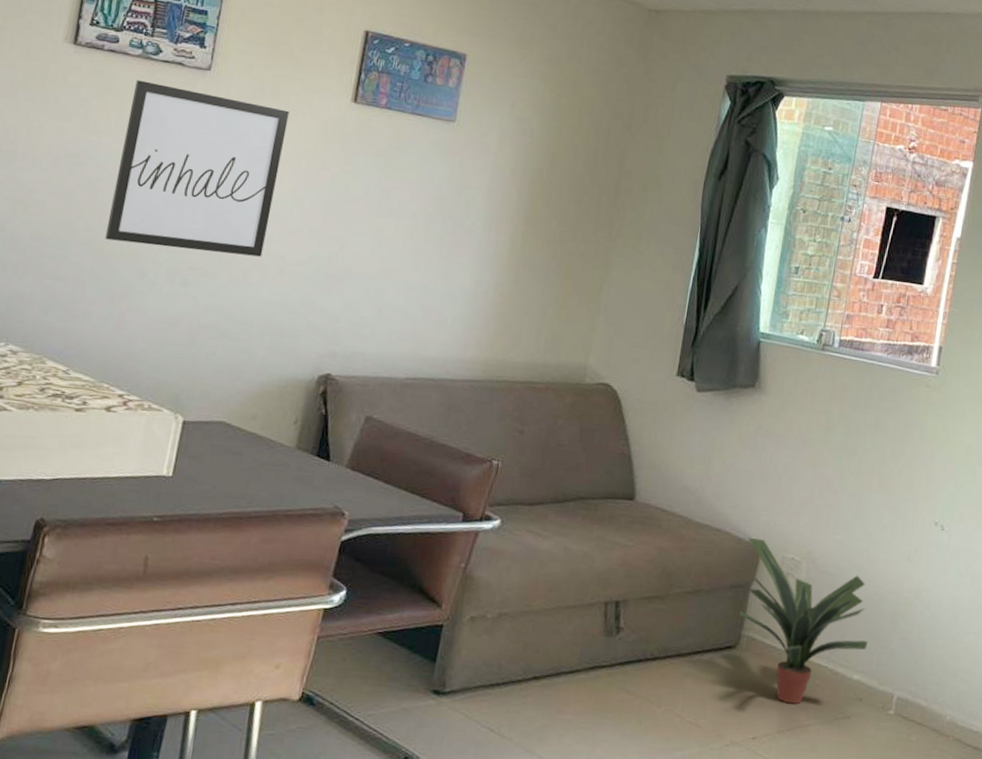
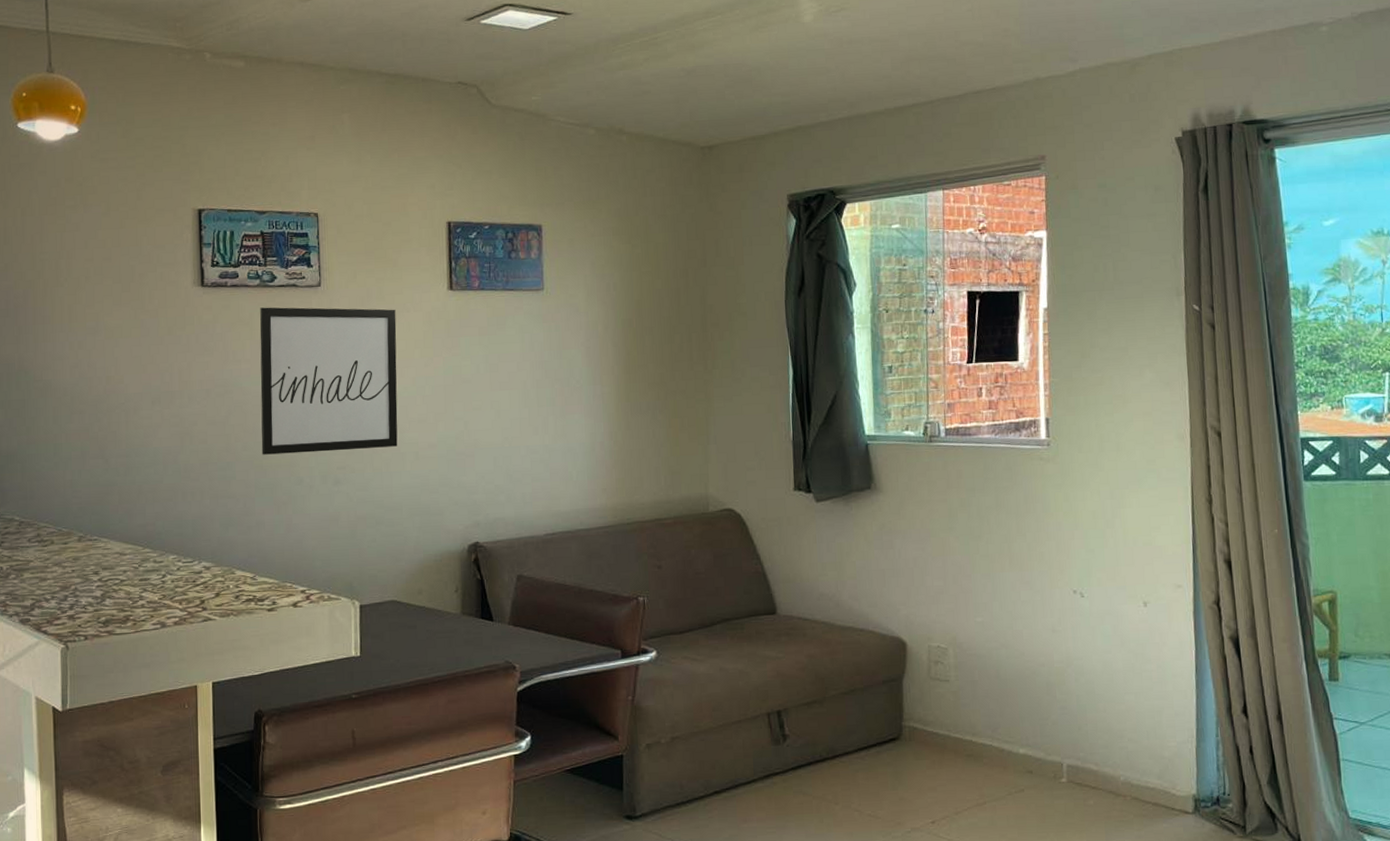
potted plant: present [739,538,868,704] -> none [891,632,1028,785]

